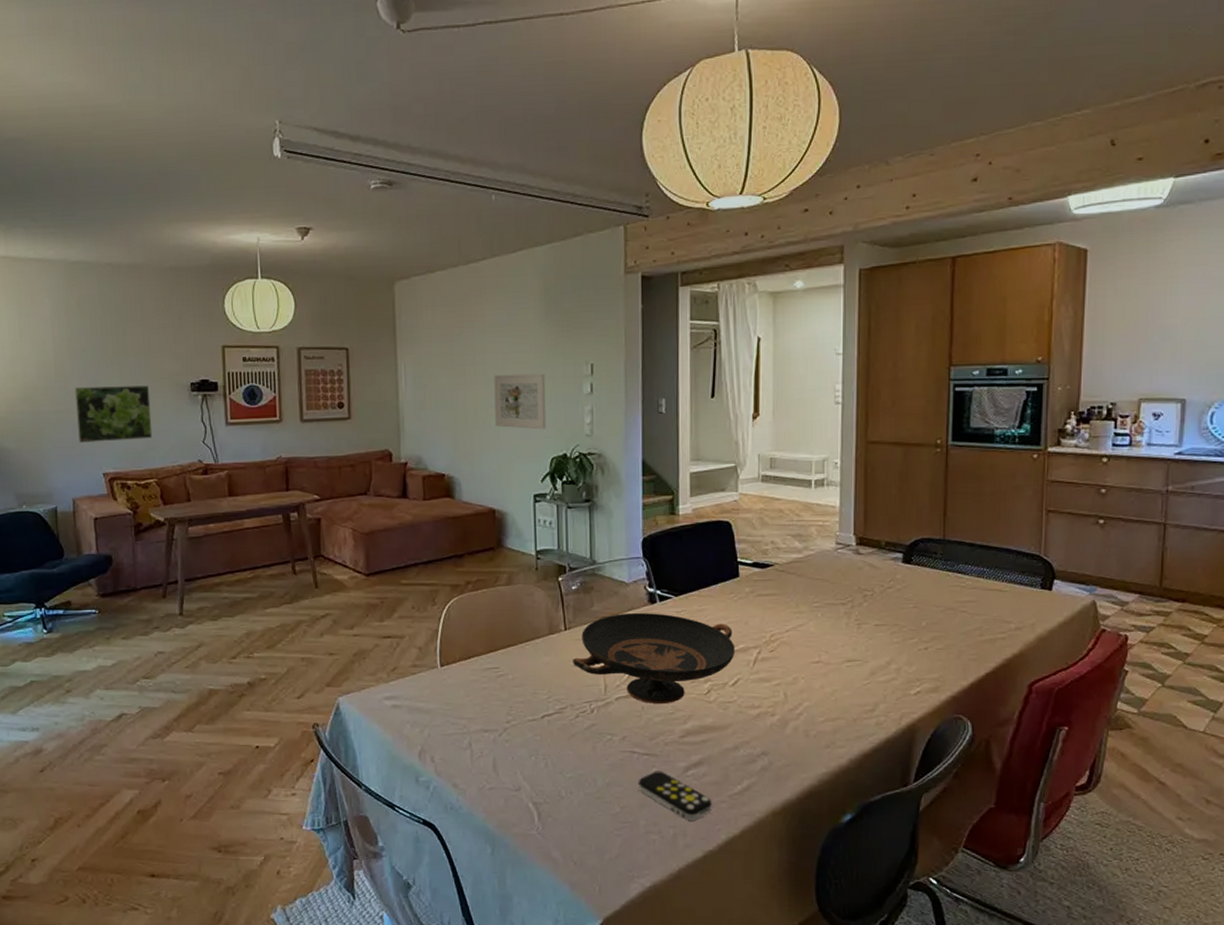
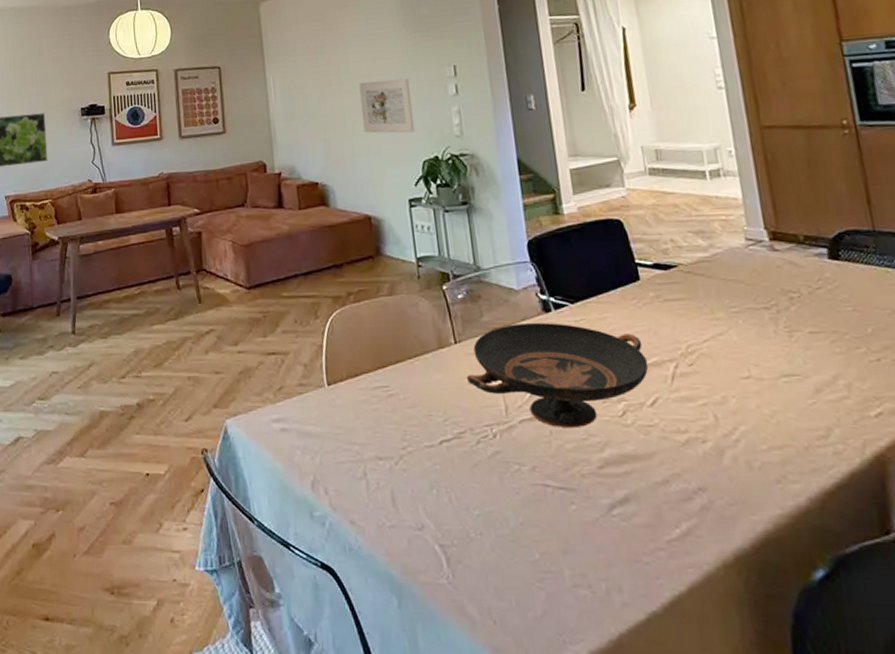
remote control: present [638,771,712,821] -> none [556,509,649,573]

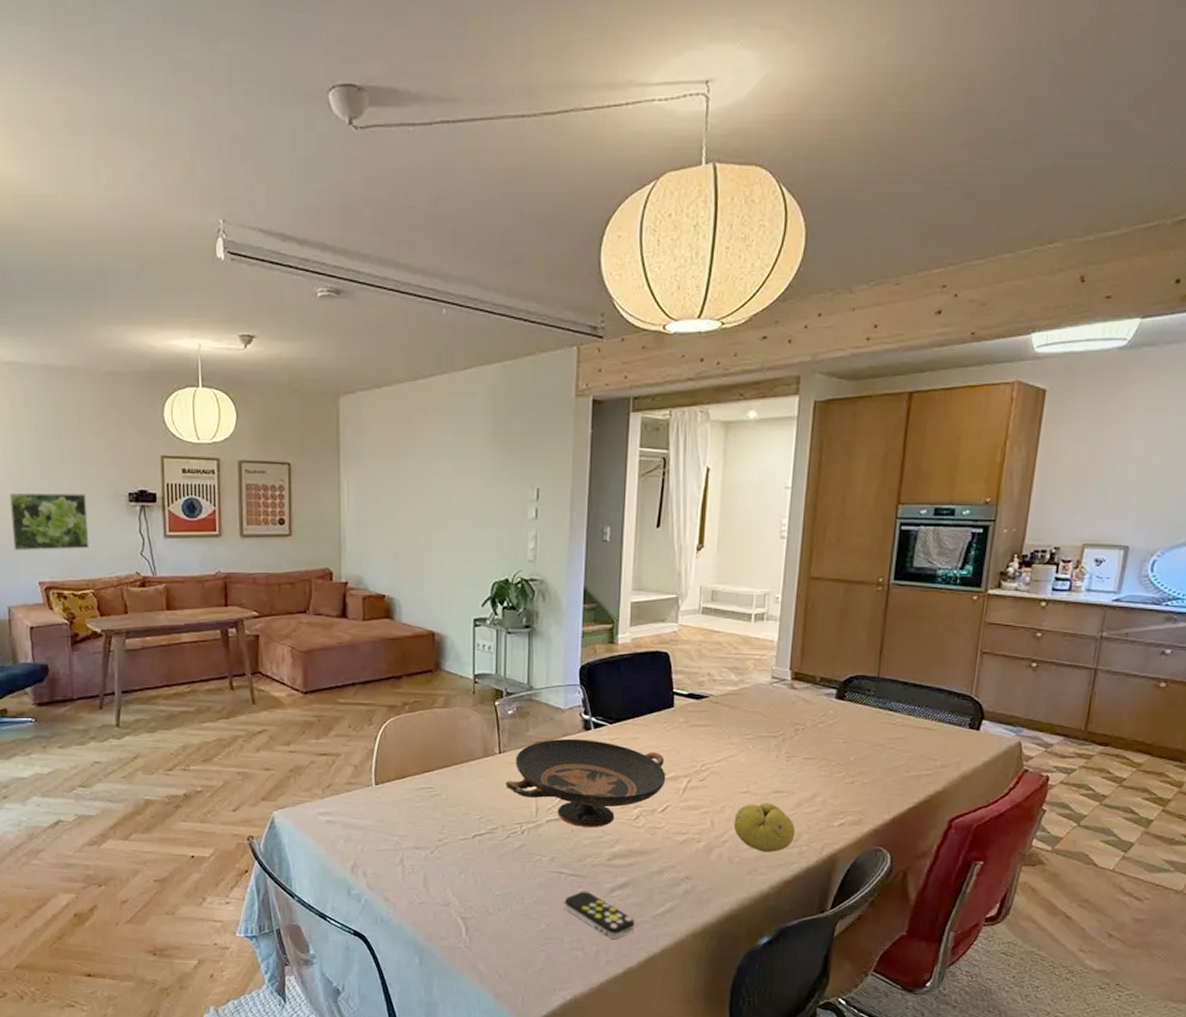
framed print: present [359,77,415,134] -> none [438,496,490,554]
remote control: none [556,509,649,573] -> present [564,891,635,939]
fruit: none [741,389,824,453] -> present [733,803,796,852]

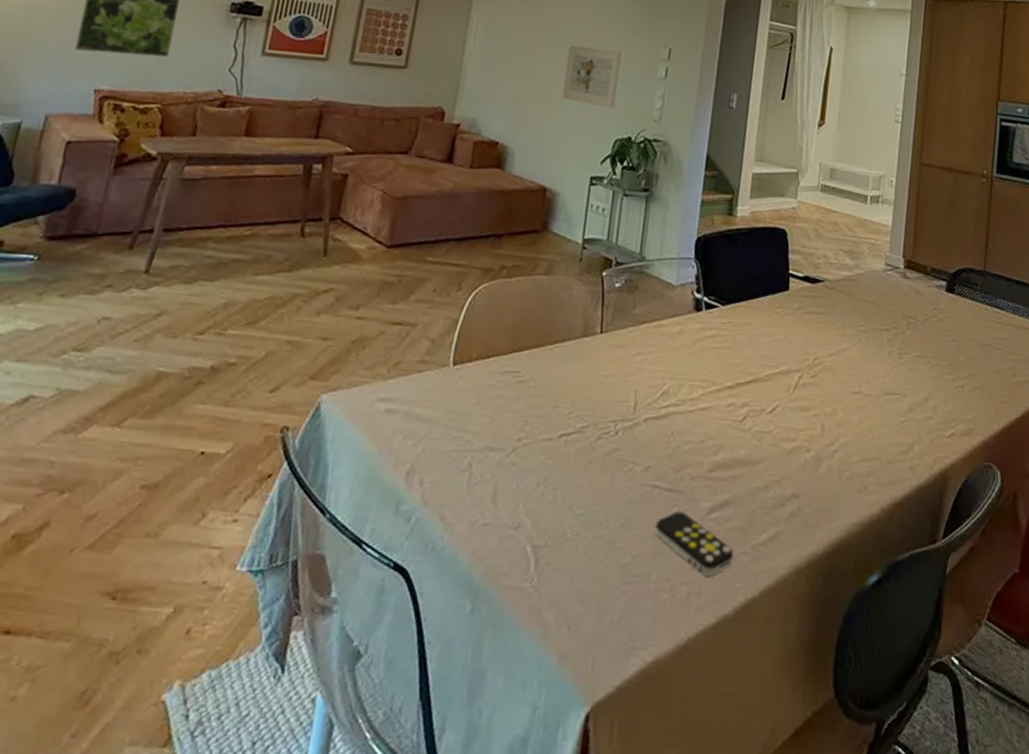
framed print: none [438,496,490,554] -> present [562,44,622,109]
decorative bowl: present [506,738,666,827] -> none [603,319,777,429]
fruit: present [733,803,796,852] -> none [844,406,907,466]

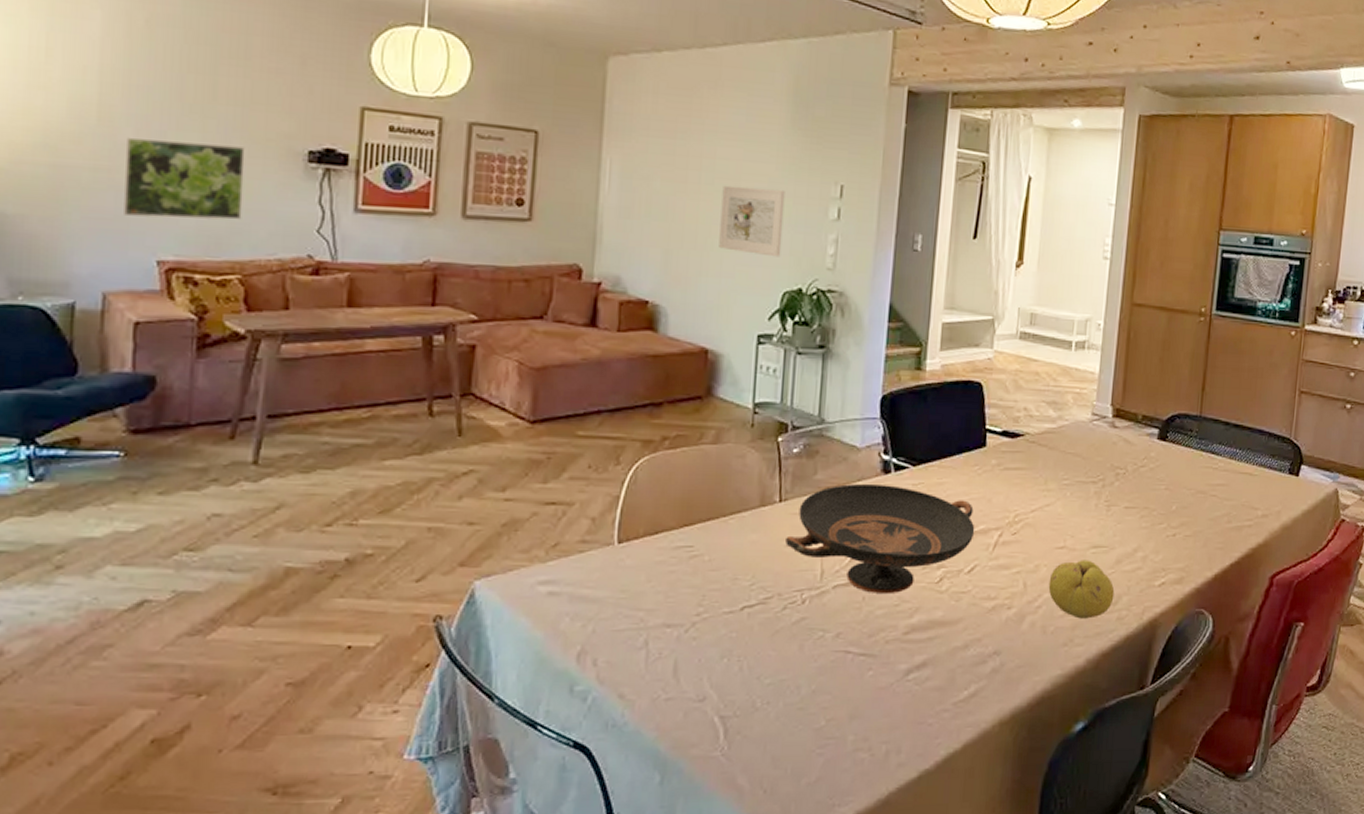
decorative bowl: none [603,319,777,429] -> present [785,483,975,593]
remote control: present [654,511,734,576] -> none [849,674,933,734]
fruit: none [844,406,907,466] -> present [1048,560,1115,619]

